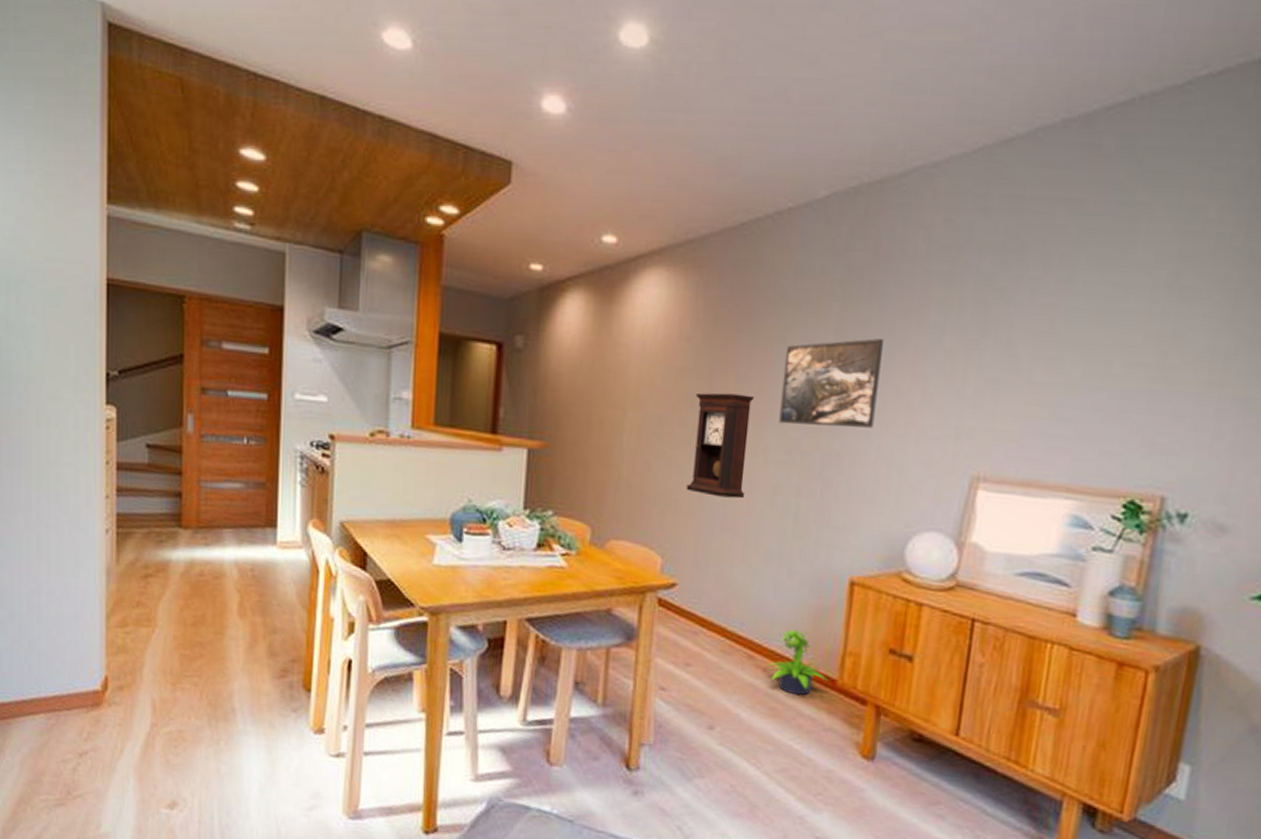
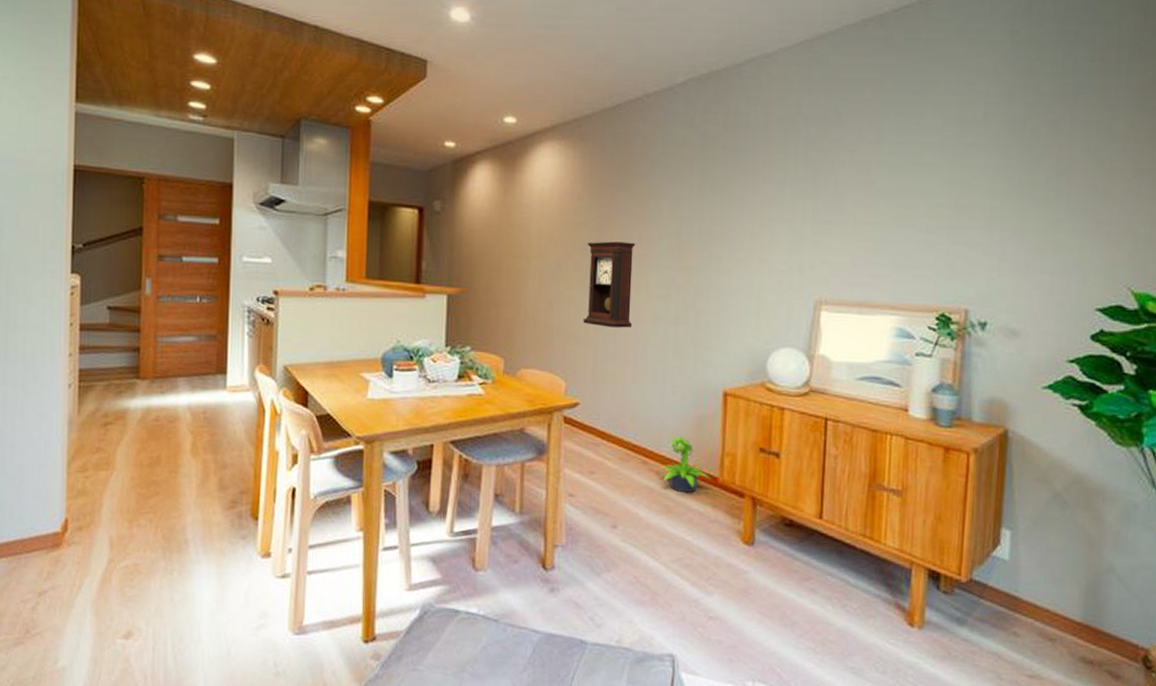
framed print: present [779,338,884,428] -> none [657,192,737,265]

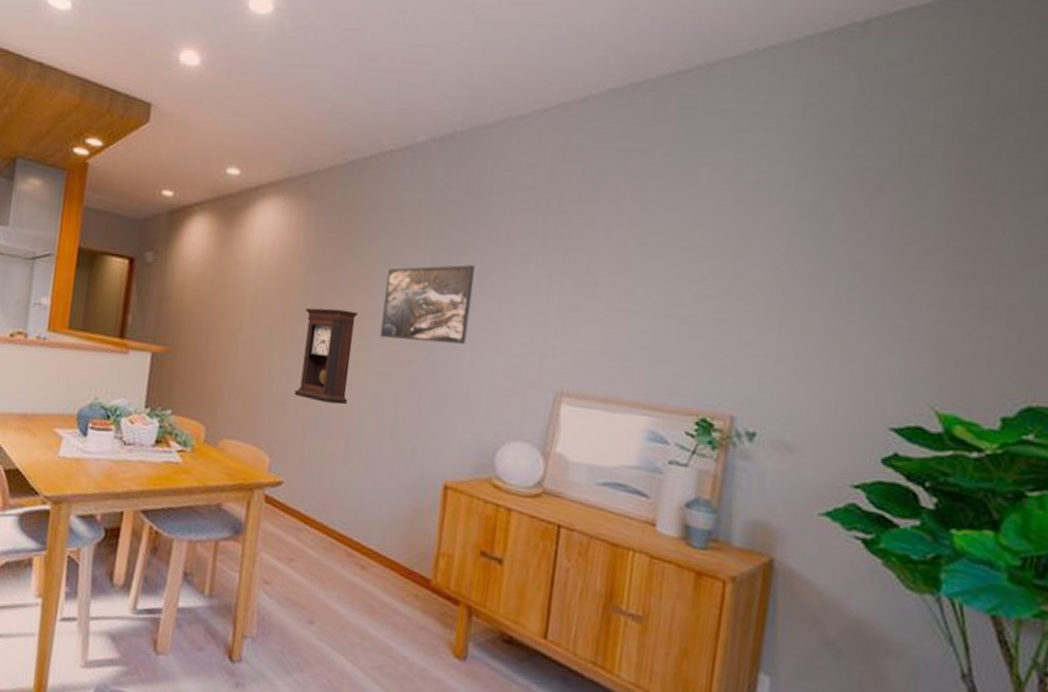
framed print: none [657,192,737,265] -> present [380,264,475,345]
potted plant: present [659,437,710,493] -> none [365,529,422,594]

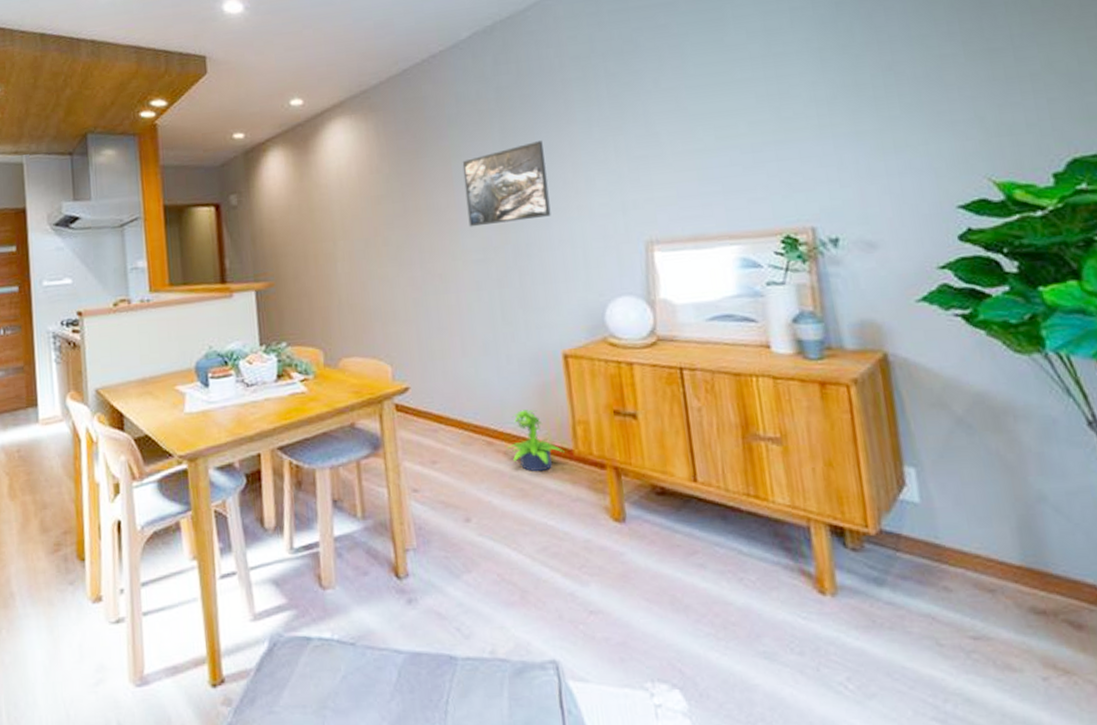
pendulum clock: present [294,307,359,405] -> none [393,208,454,302]
potted plant: none [365,529,422,594] -> present [506,409,565,472]

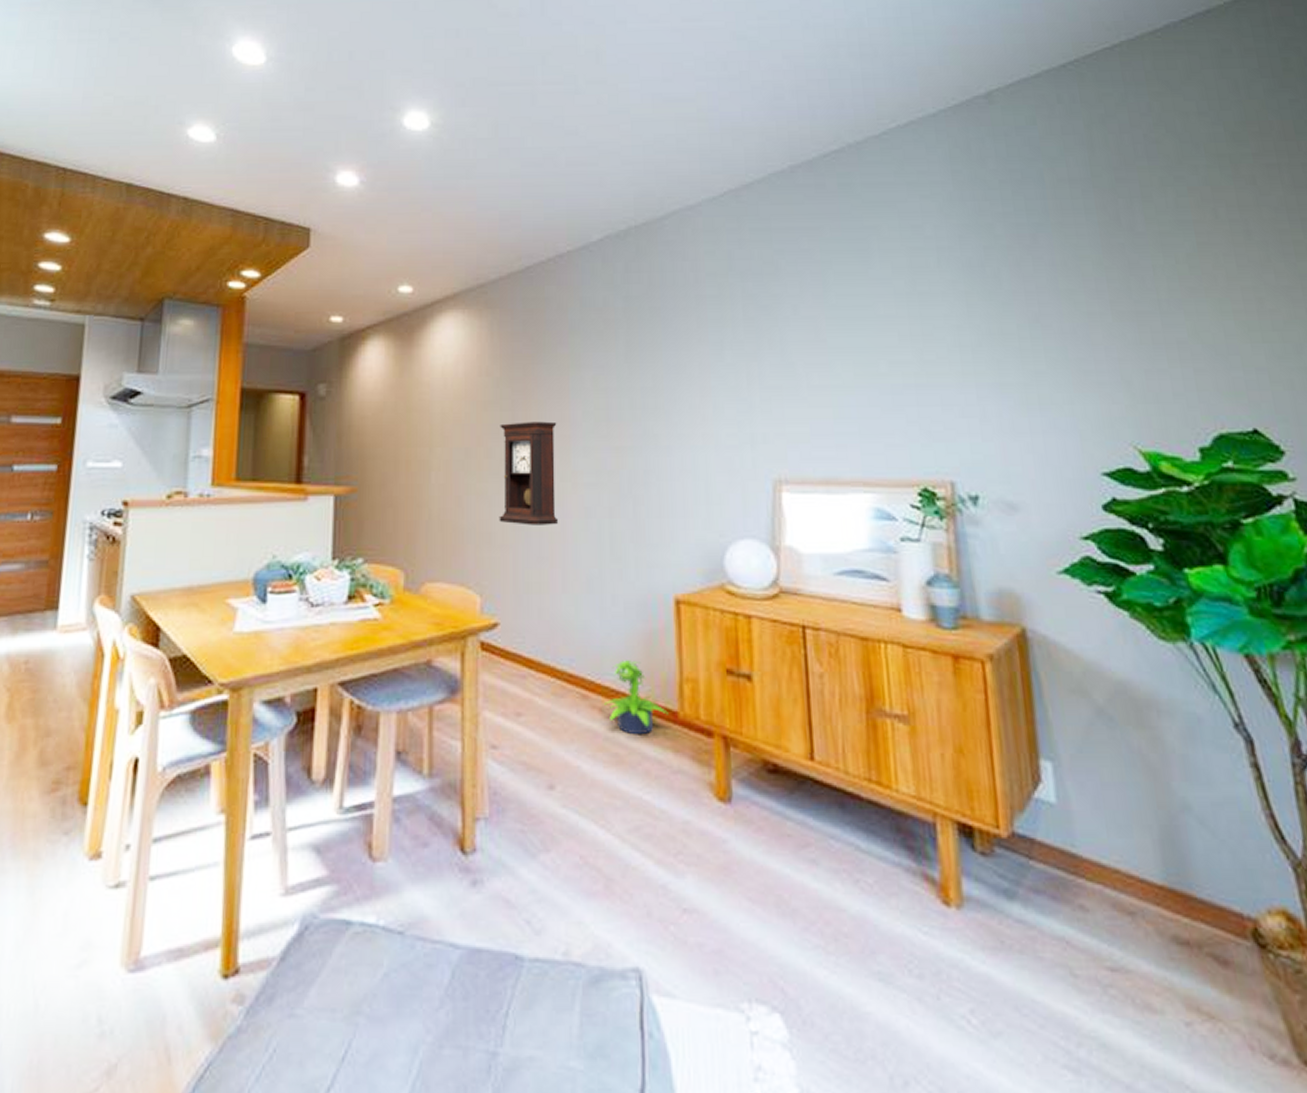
pendulum clock: none [393,208,454,302] -> present [499,421,559,525]
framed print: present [462,141,551,227] -> none [581,359,674,446]

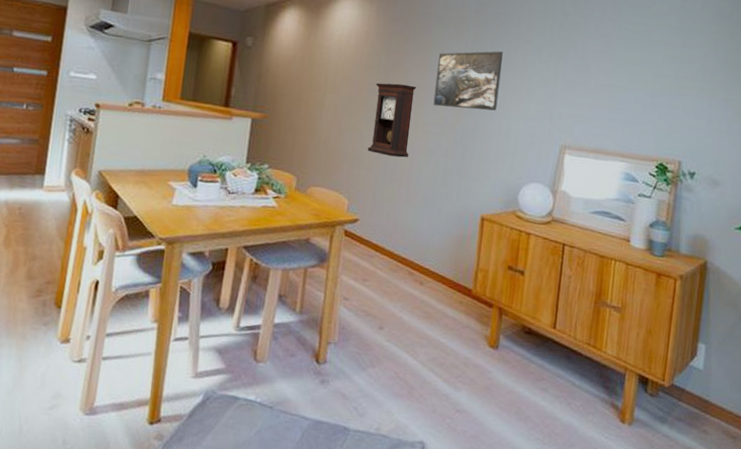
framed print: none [581,359,674,446] -> present [433,51,503,111]
potted plant: present [603,660,668,735] -> none [423,253,465,302]

